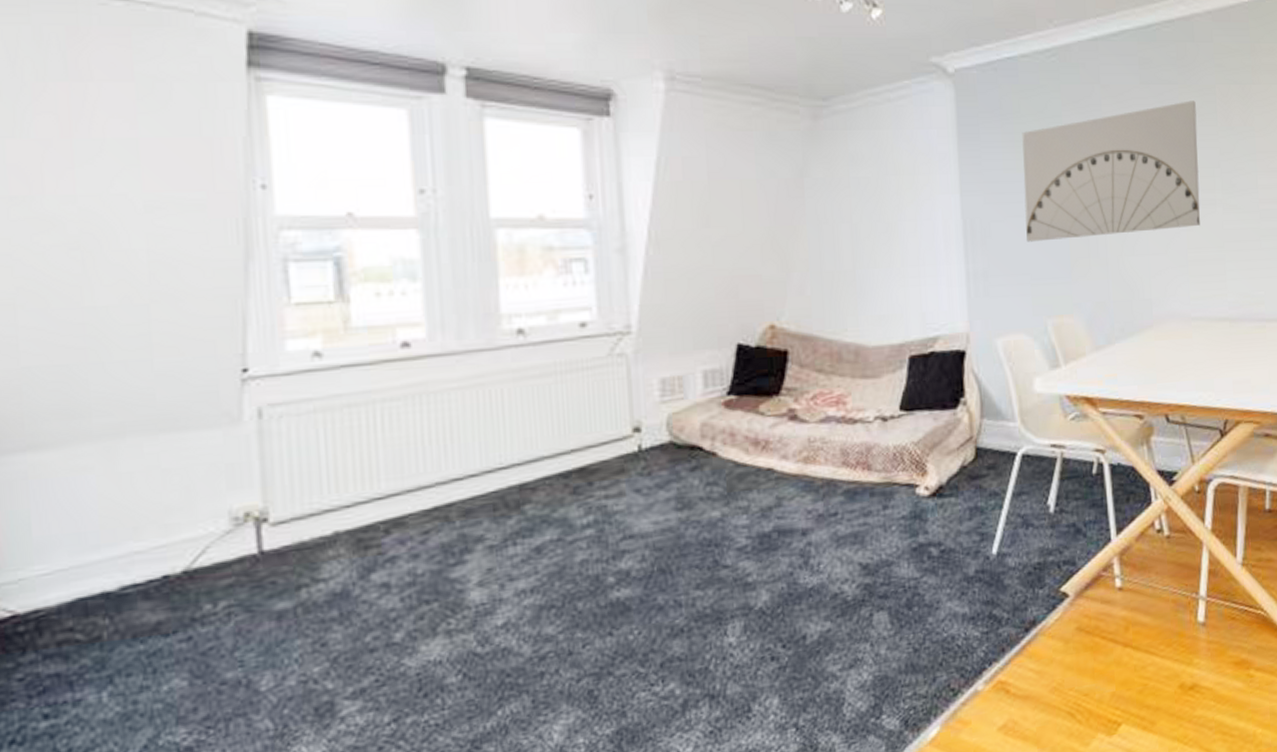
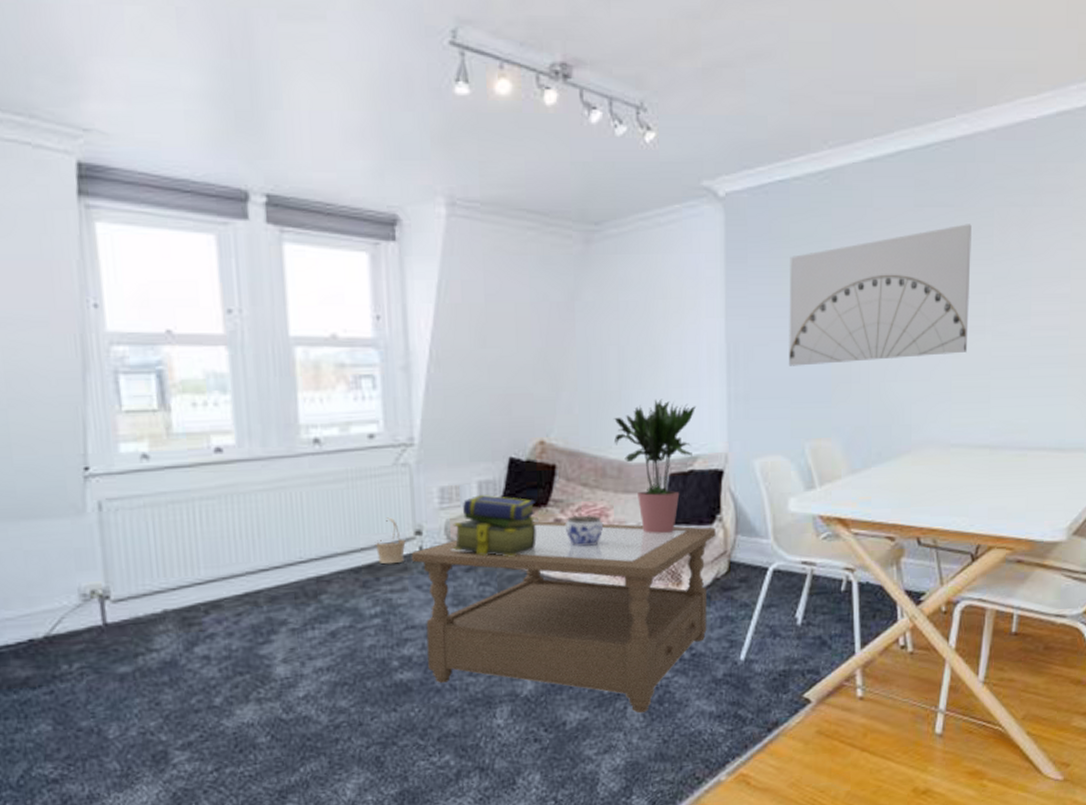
basket: none [587,414,623,467] -> present [374,517,406,565]
coffee table: none [628,411,961,620] -> present [411,521,716,713]
stack of books: none [676,385,769,453] -> present [453,495,537,557]
jar: none [800,403,840,438] -> present [566,515,603,546]
potted plant: none [849,278,935,421] -> present [614,399,697,533]

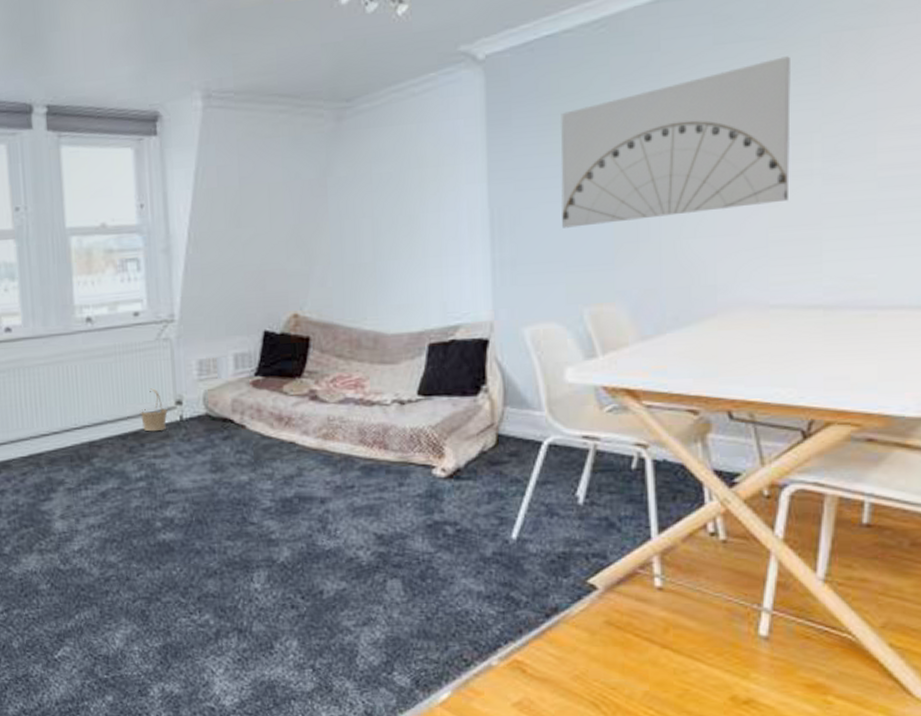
coffee table: present [411,521,716,713] -> none [172,392,481,587]
stack of books: present [453,495,537,557] -> none [211,367,292,426]
jar: present [566,515,603,546] -> none [320,386,358,417]
potted plant: present [614,399,697,533] -> none [369,268,457,405]

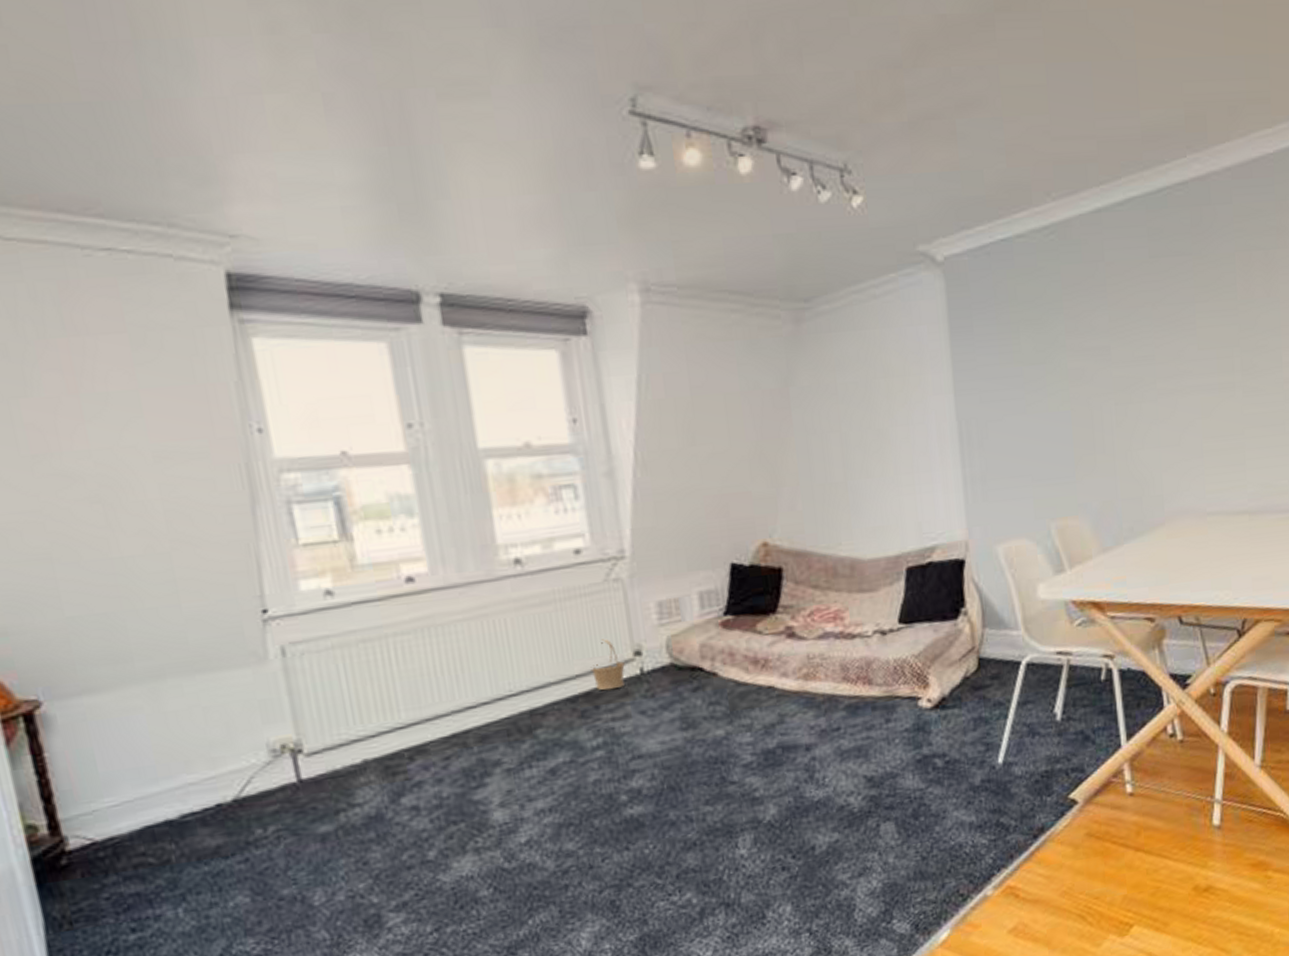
wall art: present [561,56,791,228] -> none [1019,272,1217,441]

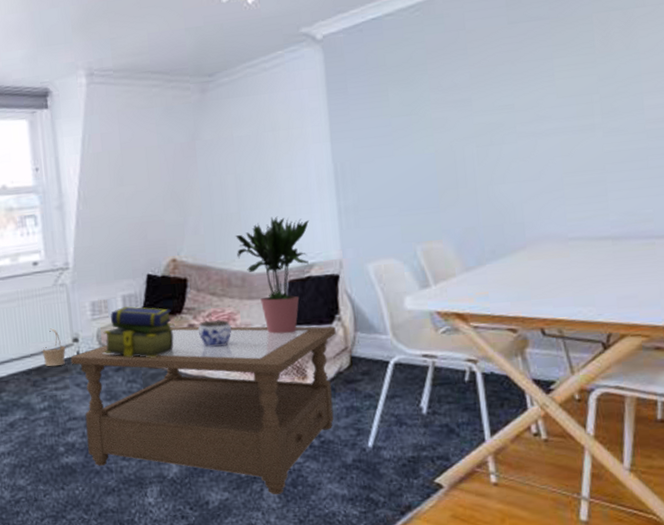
coffee table: none [631,622,962,830] -> present [70,326,336,494]
stack of books: none [675,606,768,673] -> present [103,306,174,358]
jar: none [798,618,839,654] -> present [198,319,231,347]
potted plant: none [842,487,930,635] -> present [235,216,310,334]

